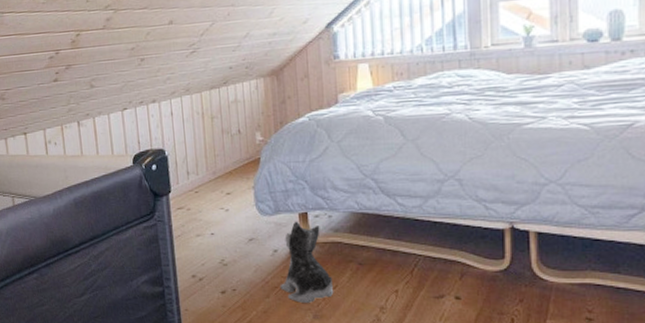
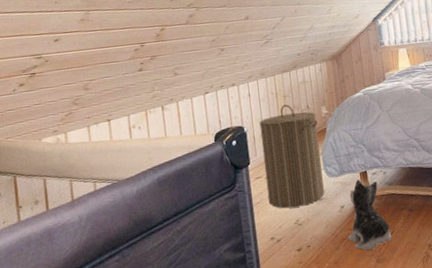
laundry hamper: none [182,127,255,245] -> present [259,104,324,209]

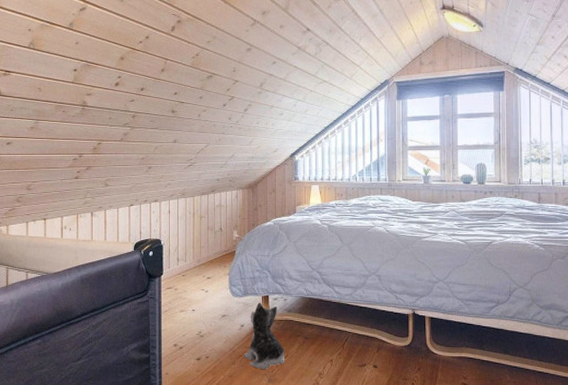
laundry hamper: present [259,104,324,209] -> none [175,224,228,320]

